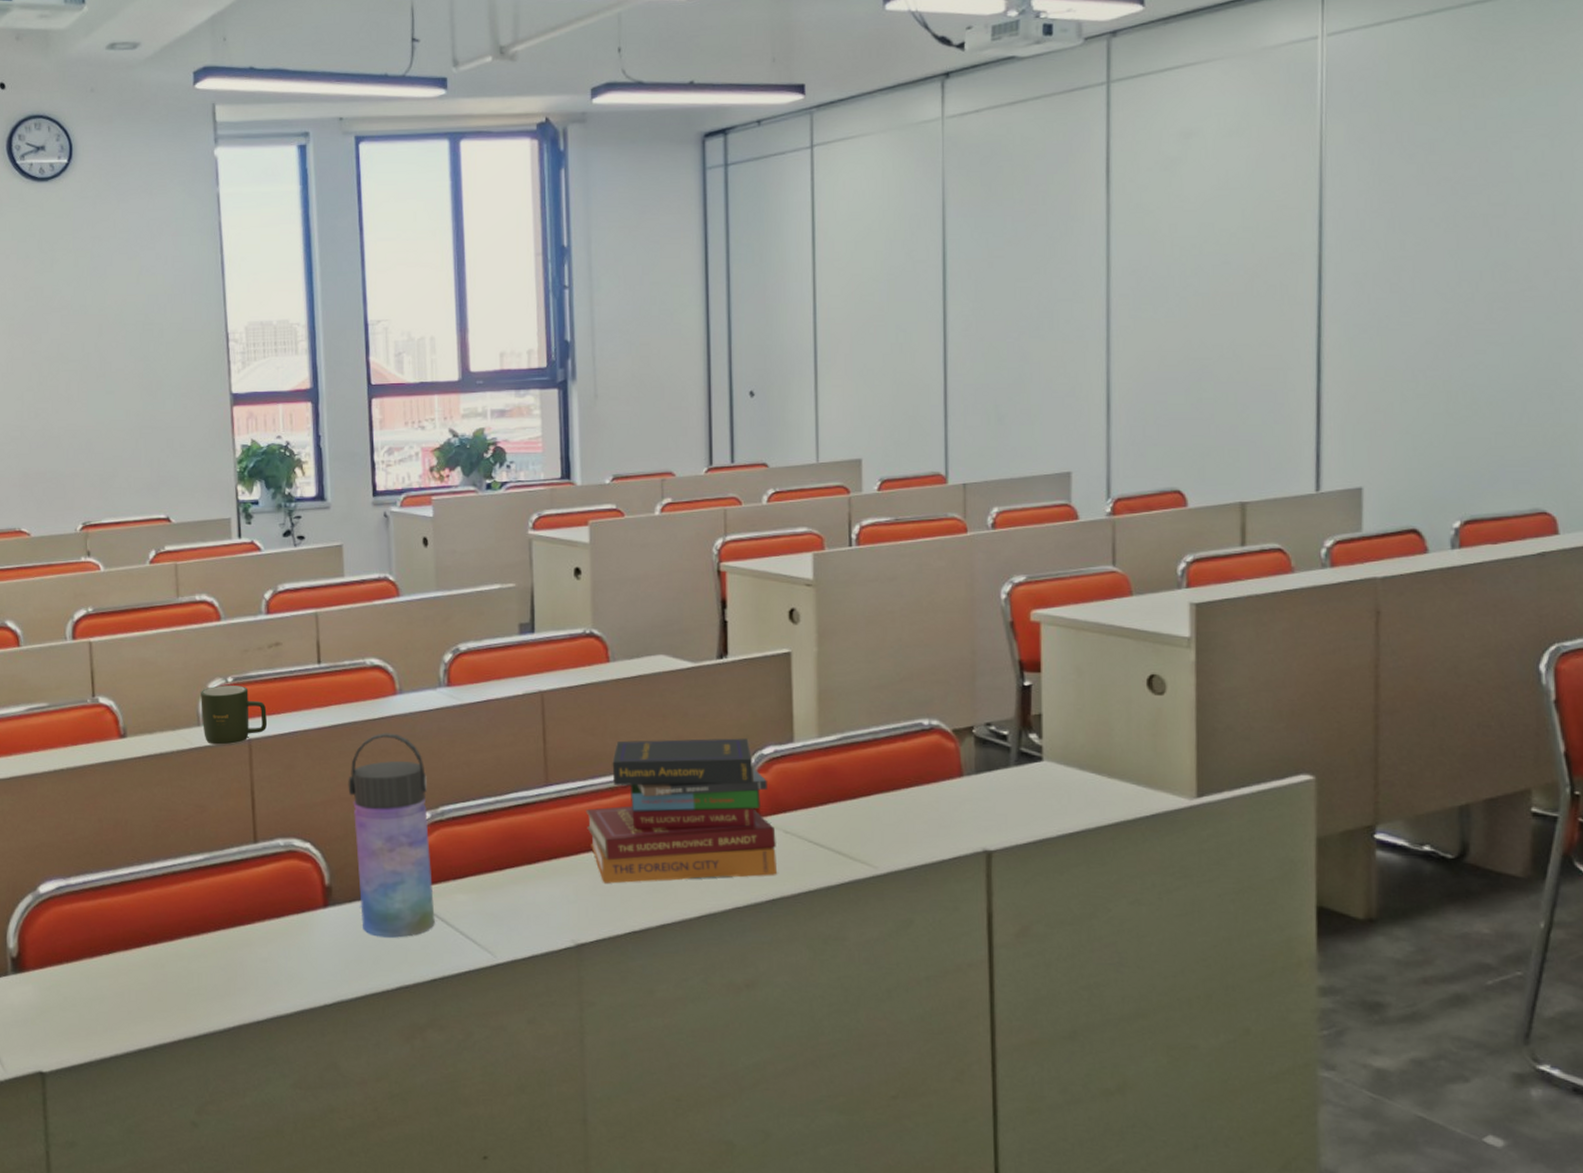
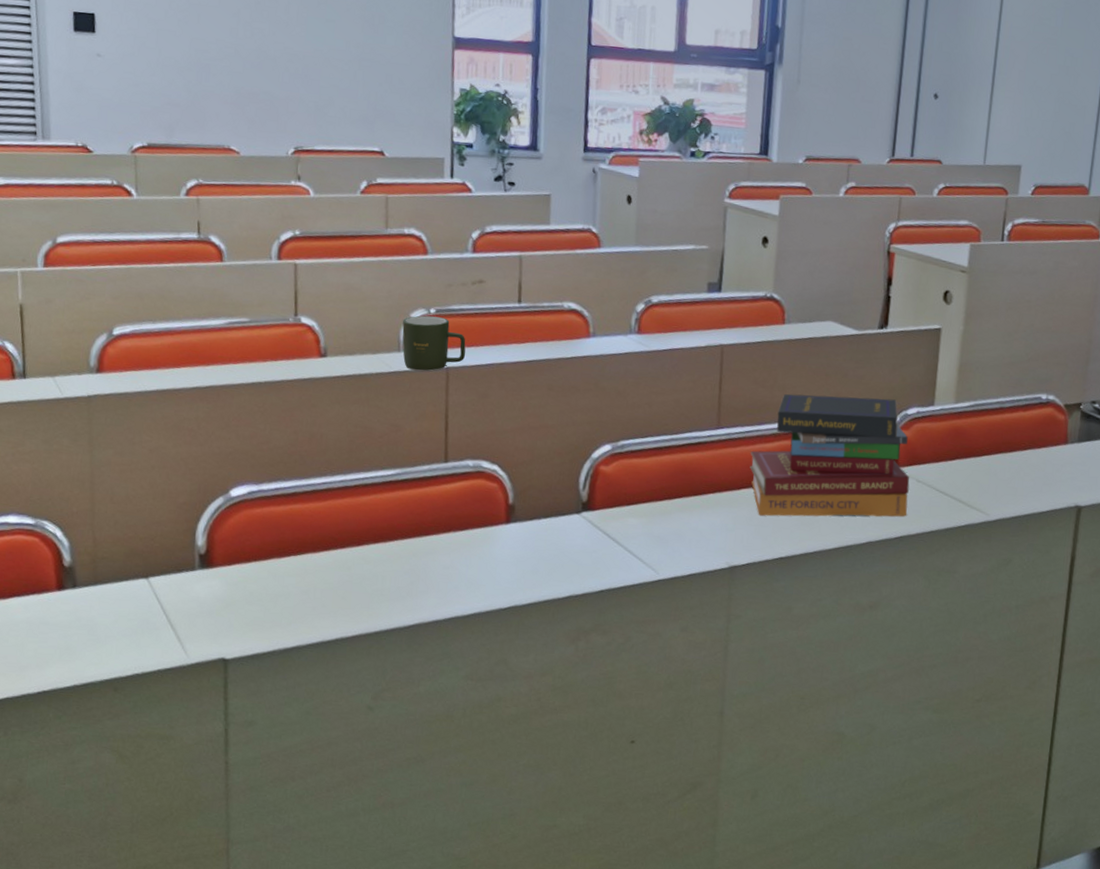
water bottle: present [348,733,435,938] -> none [537,371,611,553]

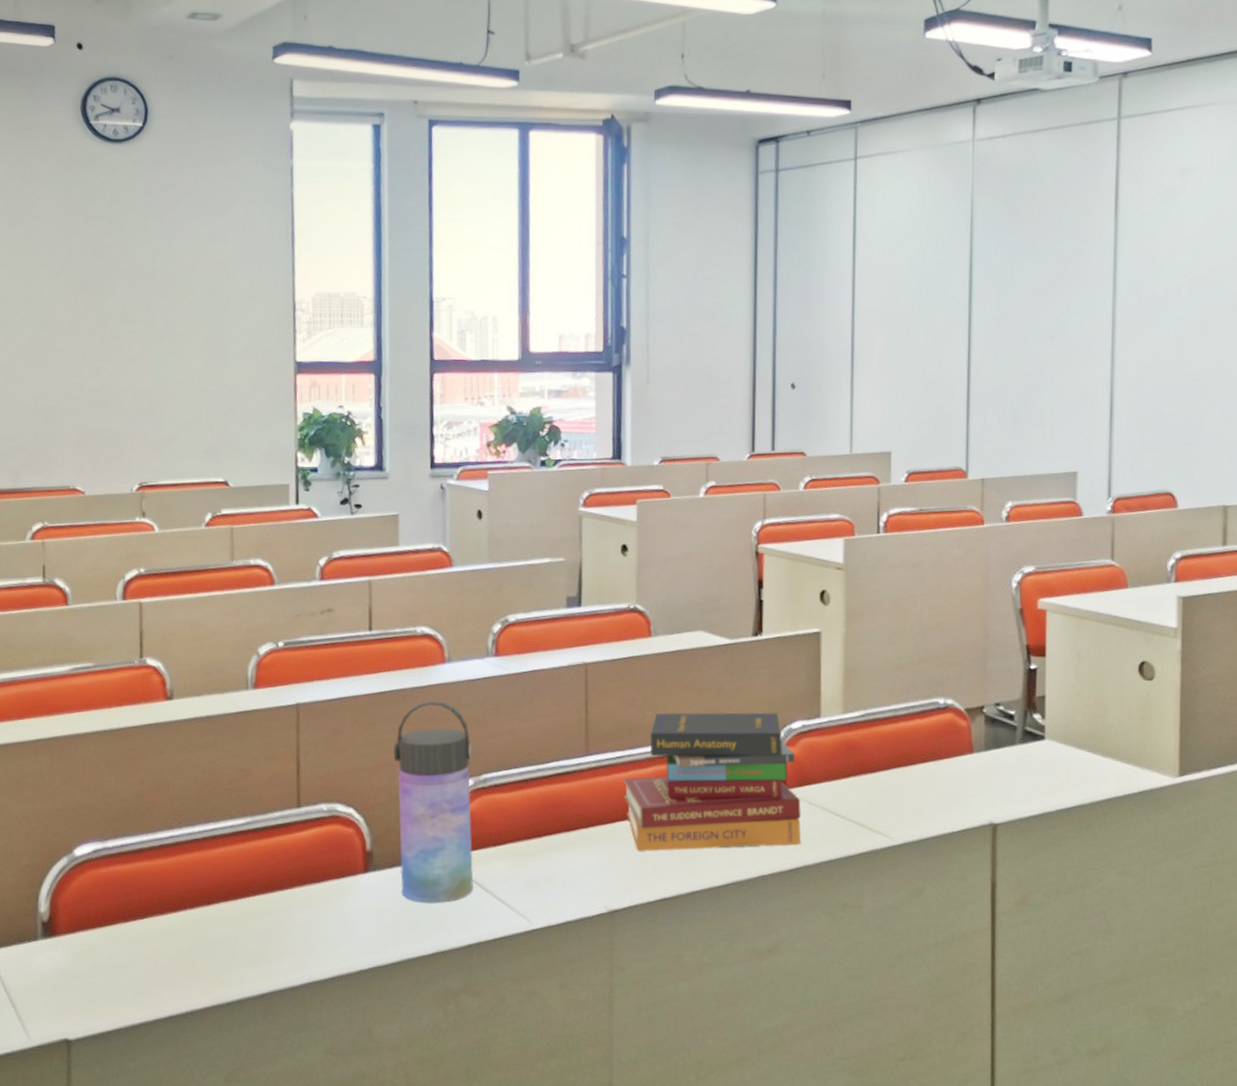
mug: present [402,315,466,373] -> none [250,650,316,710]
water bottle: none [537,371,611,553] -> present [393,700,474,903]

